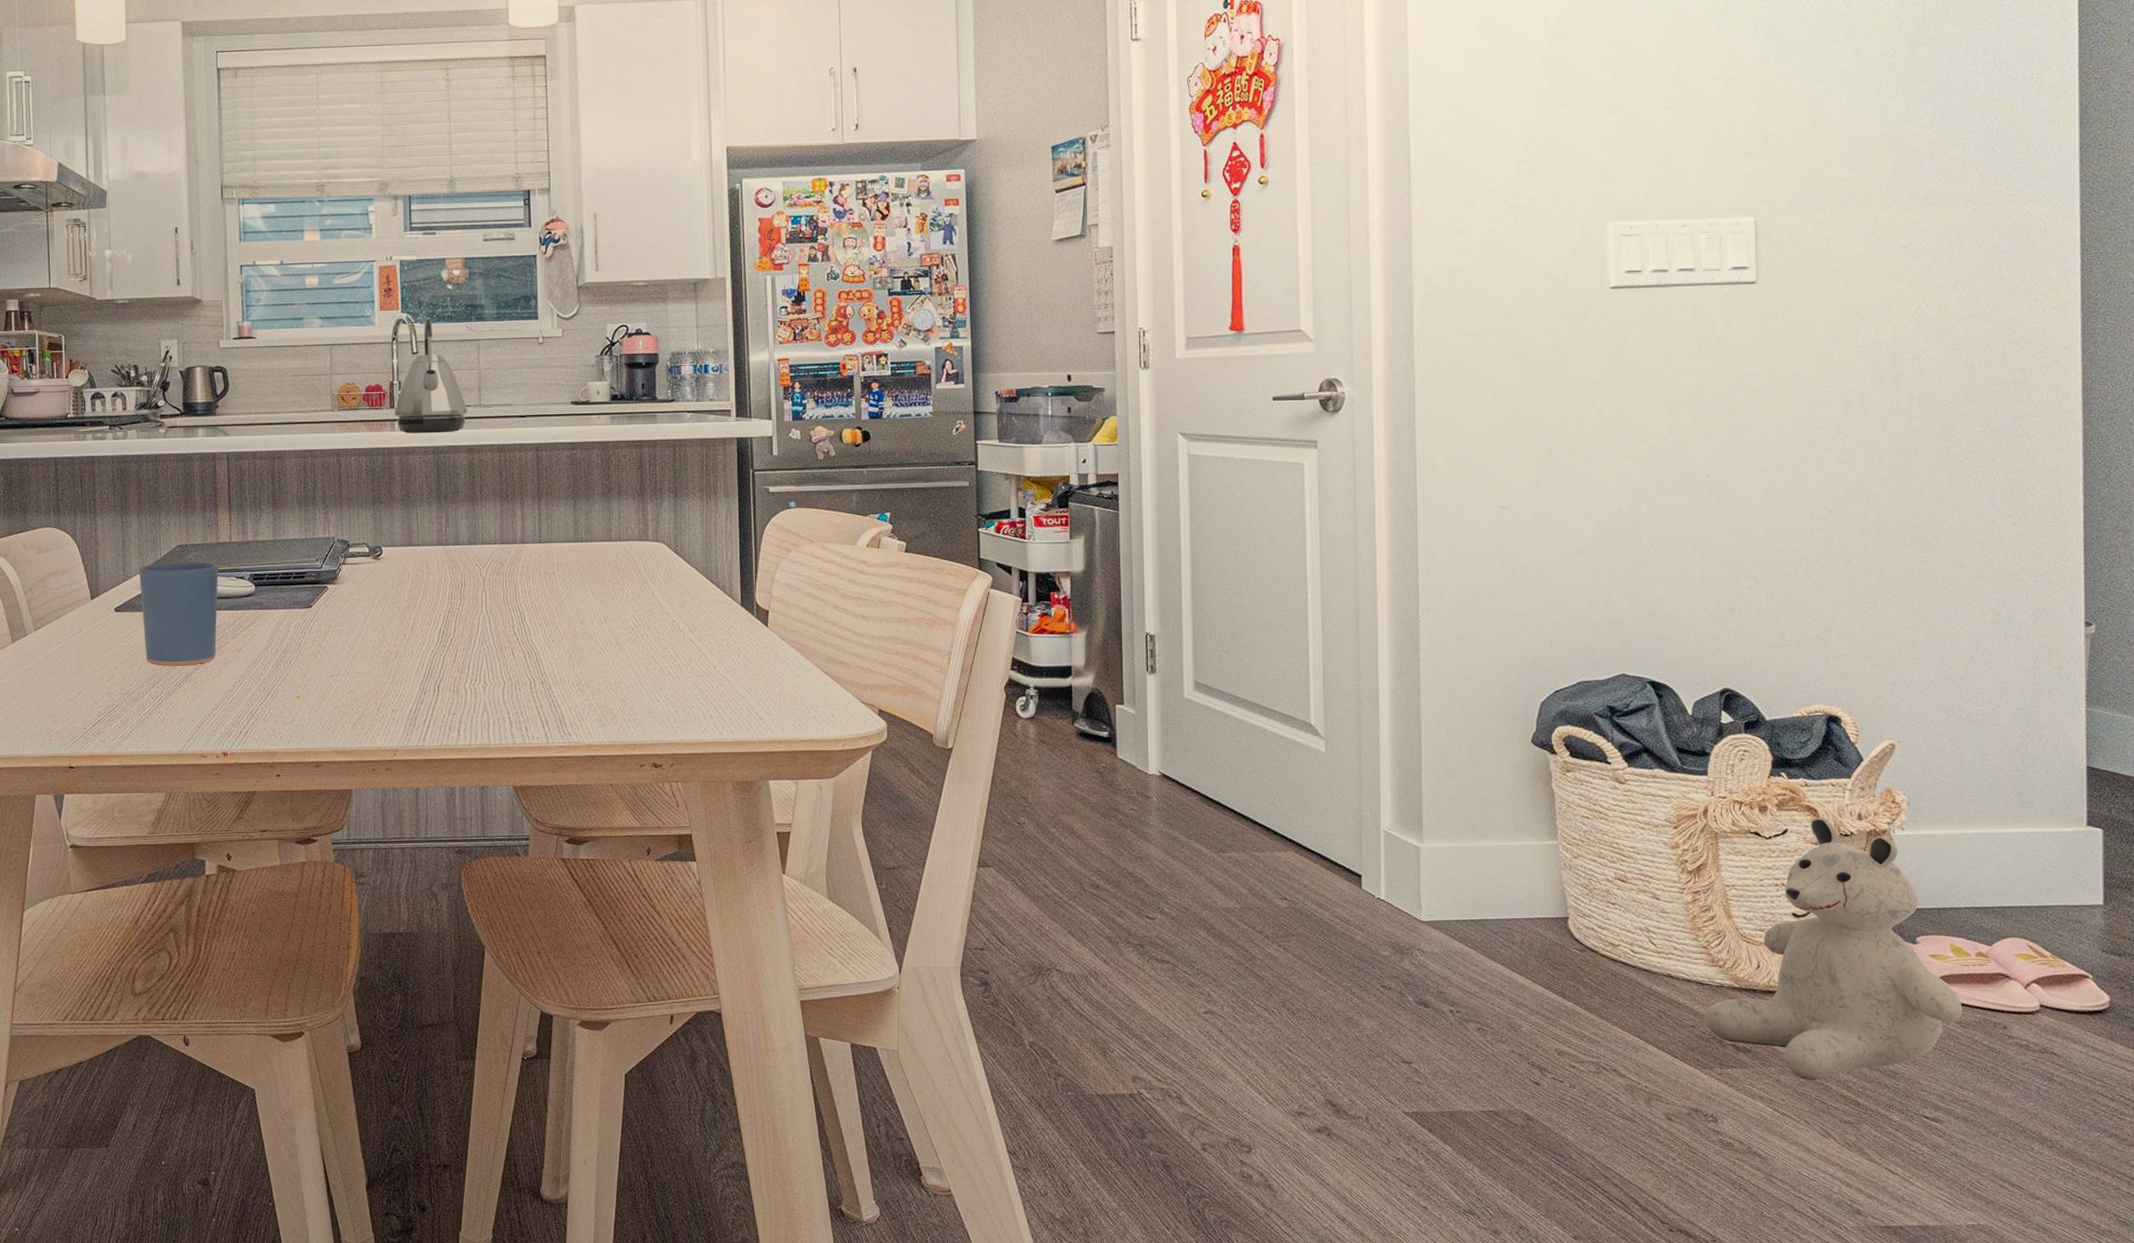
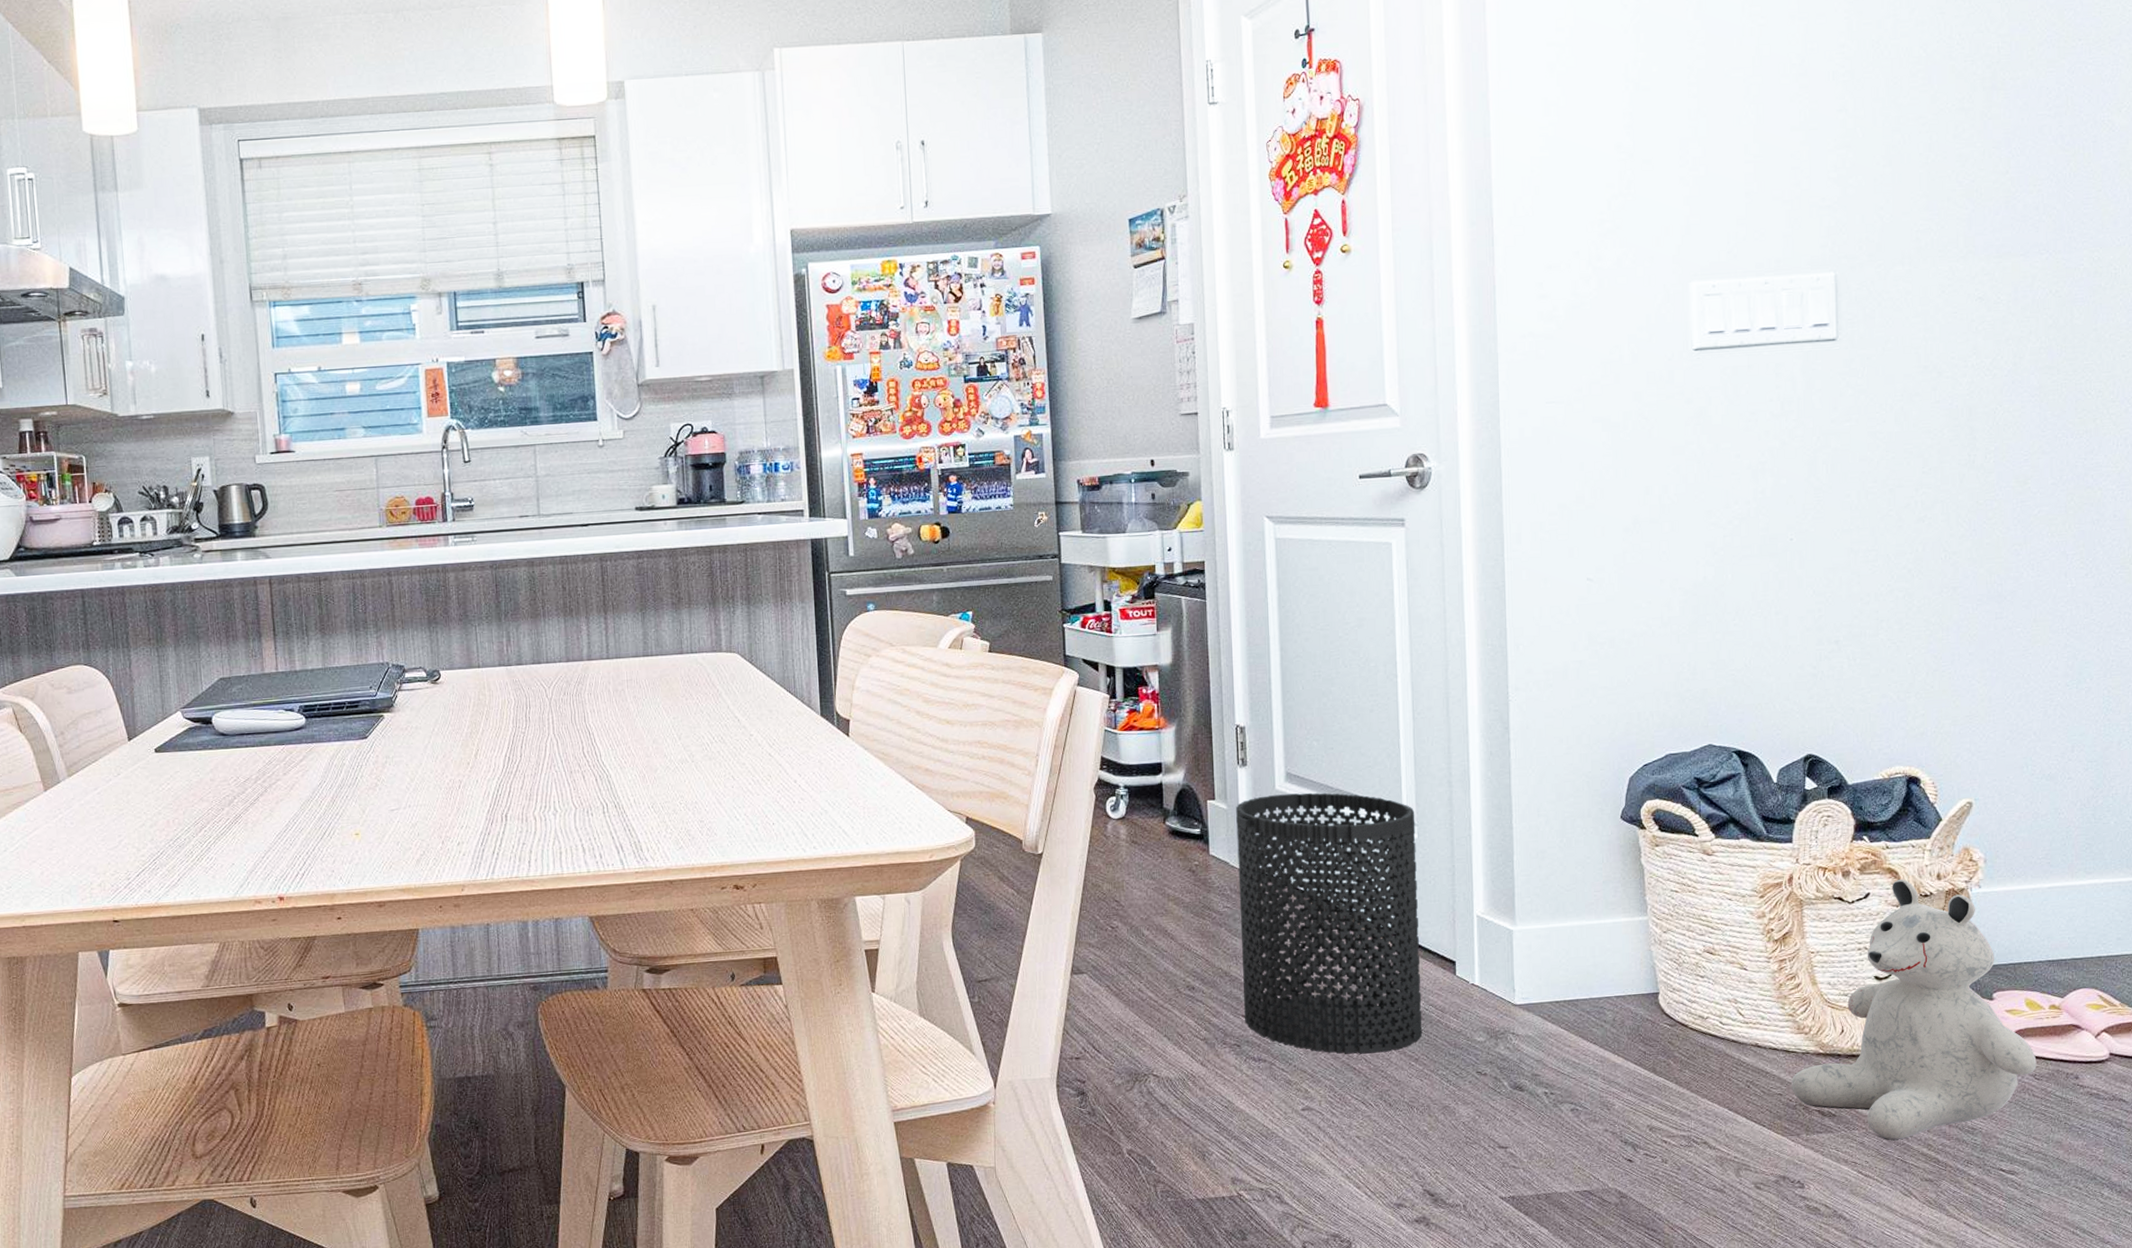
mug: present [139,561,219,666] -> none [179,694,267,808]
kettle: present [394,317,467,434] -> none [447,423,526,549]
trash can: none [1144,702,1327,960] -> present [1236,792,1423,1053]

